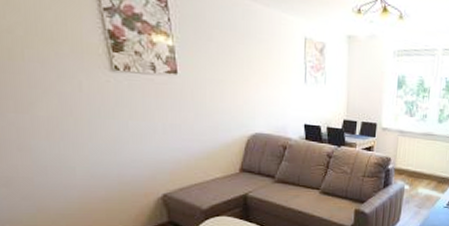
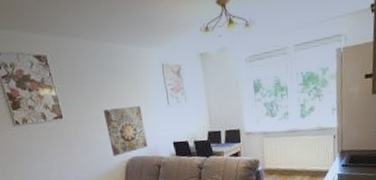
wall art: none [228,74,276,129] -> present [103,106,148,157]

